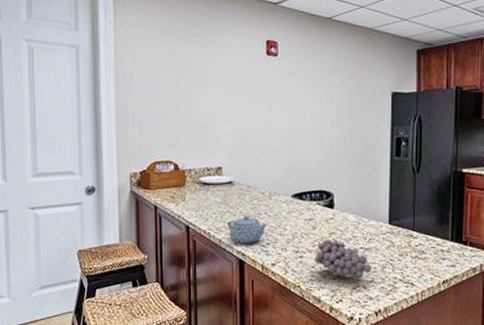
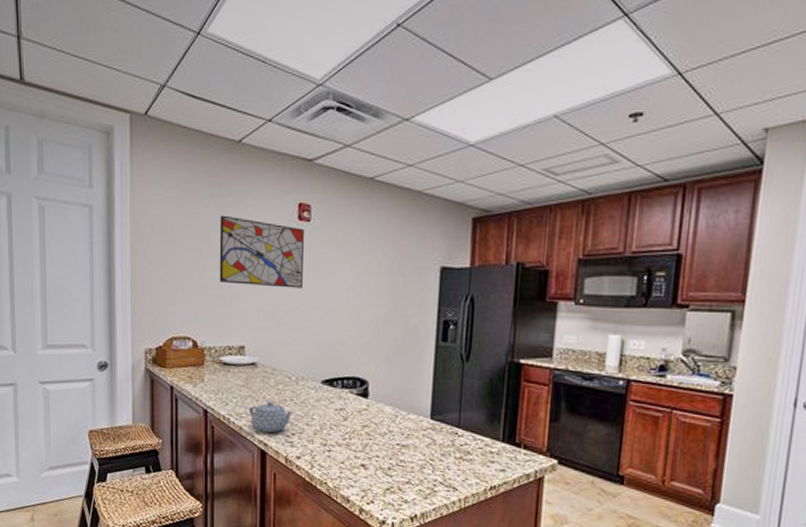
wall art: none [196,52,272,114] -> present [219,215,304,289]
fruit: present [314,239,371,279] -> none [343,432,408,479]

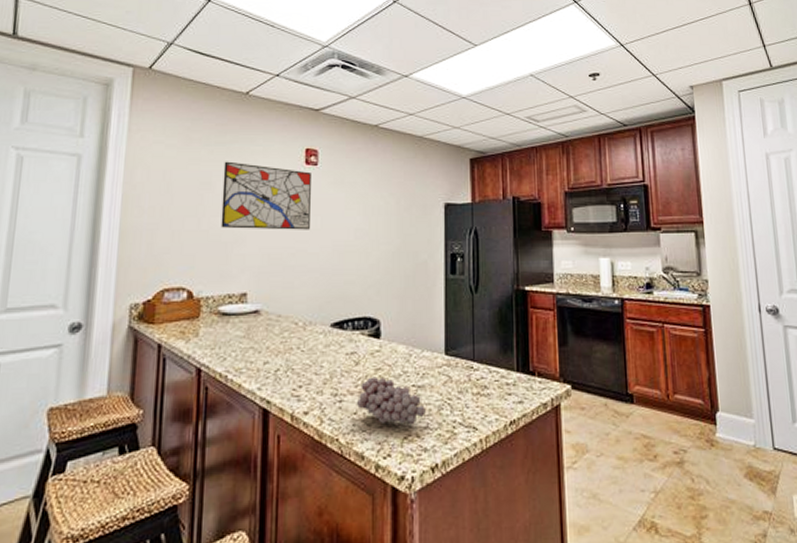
teapot: present [249,401,293,433] -> none [250,351,300,389]
fruit: none [343,432,408,479] -> present [356,376,426,425]

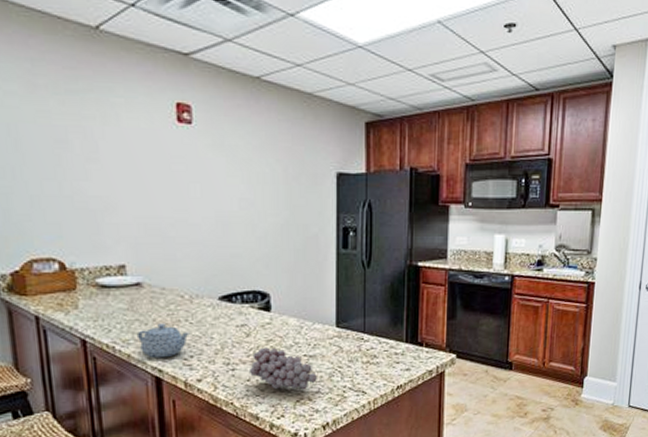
wall art: present [220,161,311,230] -> none [79,115,189,198]
teapot: none [250,351,300,389] -> present [138,323,189,359]

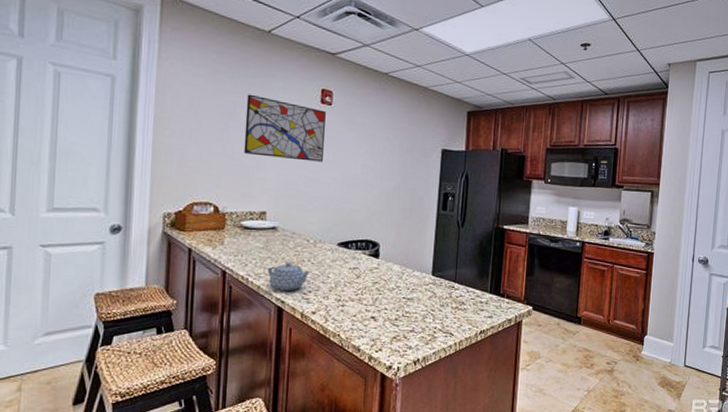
wall art: none [79,115,189,198] -> present [243,94,326,162]
fruit: present [248,347,317,390] -> none [355,288,413,328]

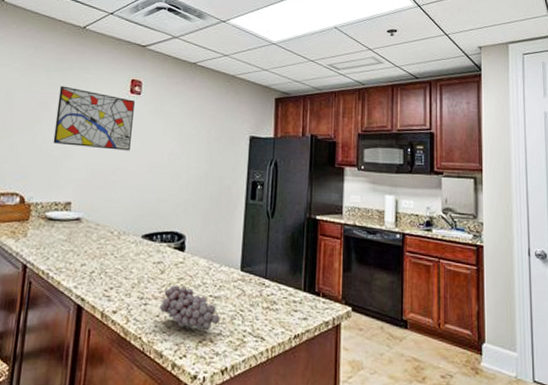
teapot: present [268,261,310,291] -> none [69,255,113,288]
fruit: none [355,288,413,328] -> present [159,285,220,331]

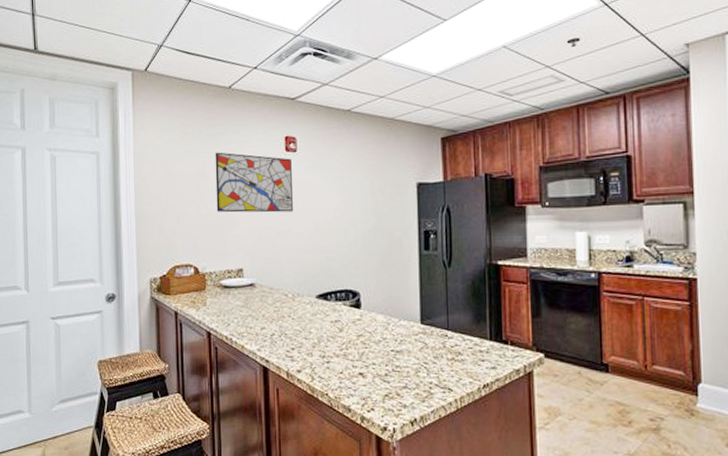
fruit: present [159,285,220,331] -> none [341,342,404,385]

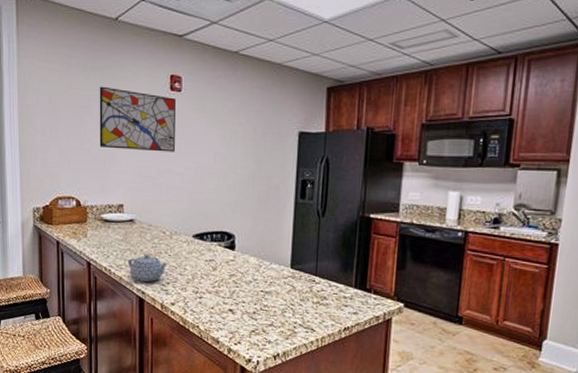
teapot: none [250,318,291,350] -> present [128,253,168,283]

